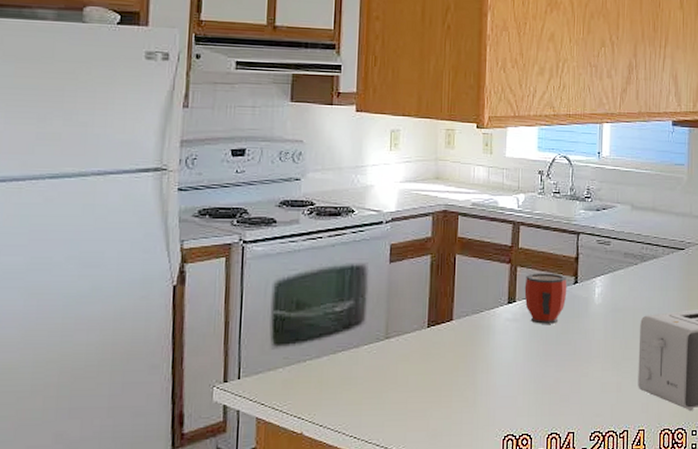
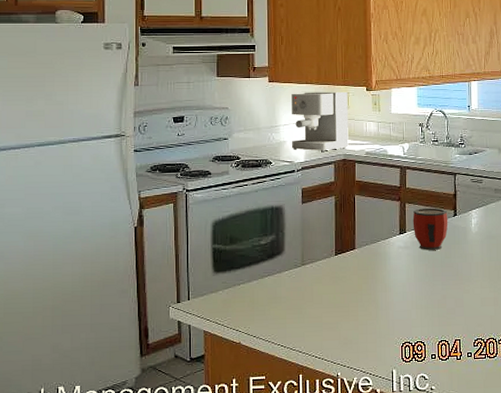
coffee maker: none [381,126,454,200] -> present [291,91,349,151]

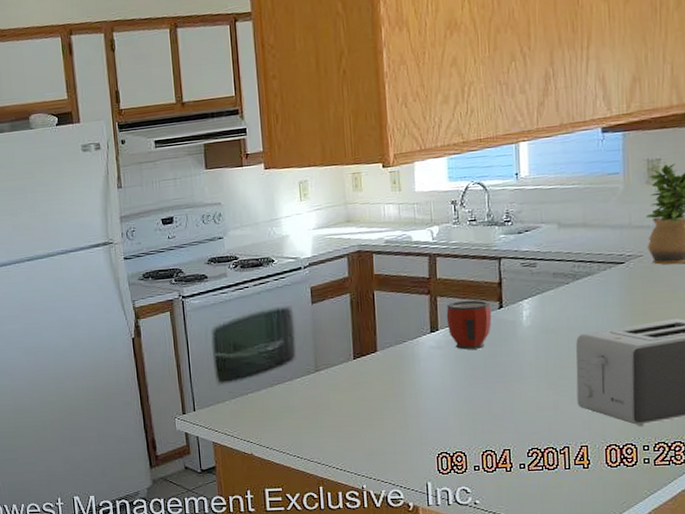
coffee maker: present [291,91,349,151] -> none [292,171,364,244]

